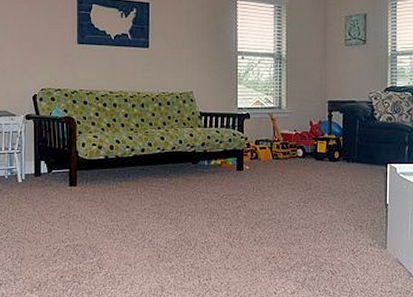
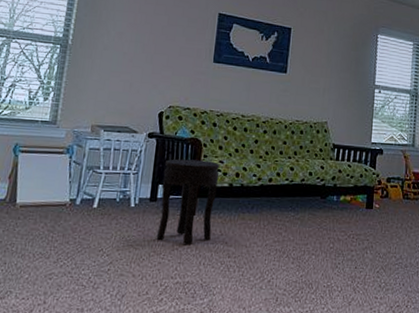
side table: none [43,136,95,213] -> present [156,158,220,246]

